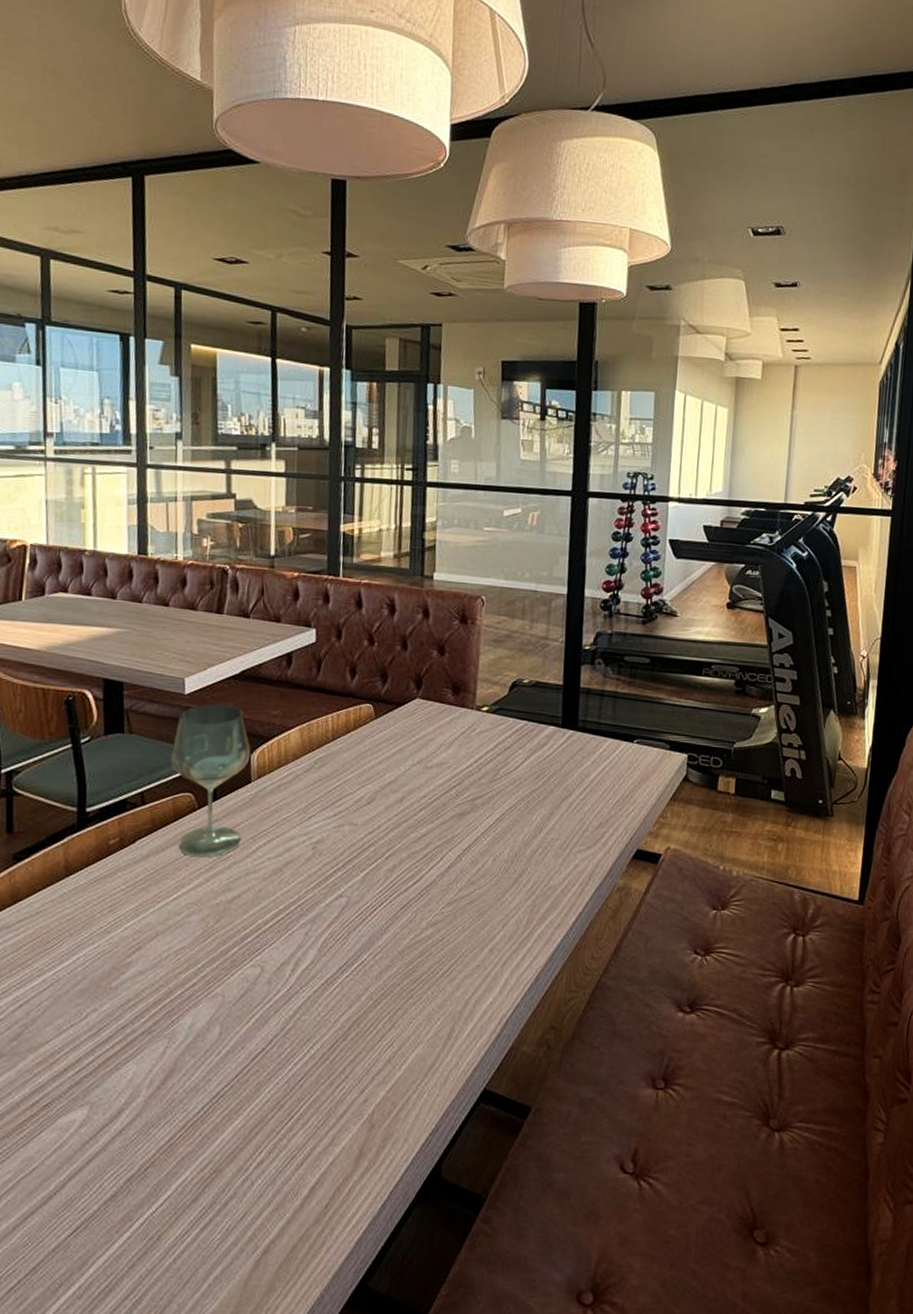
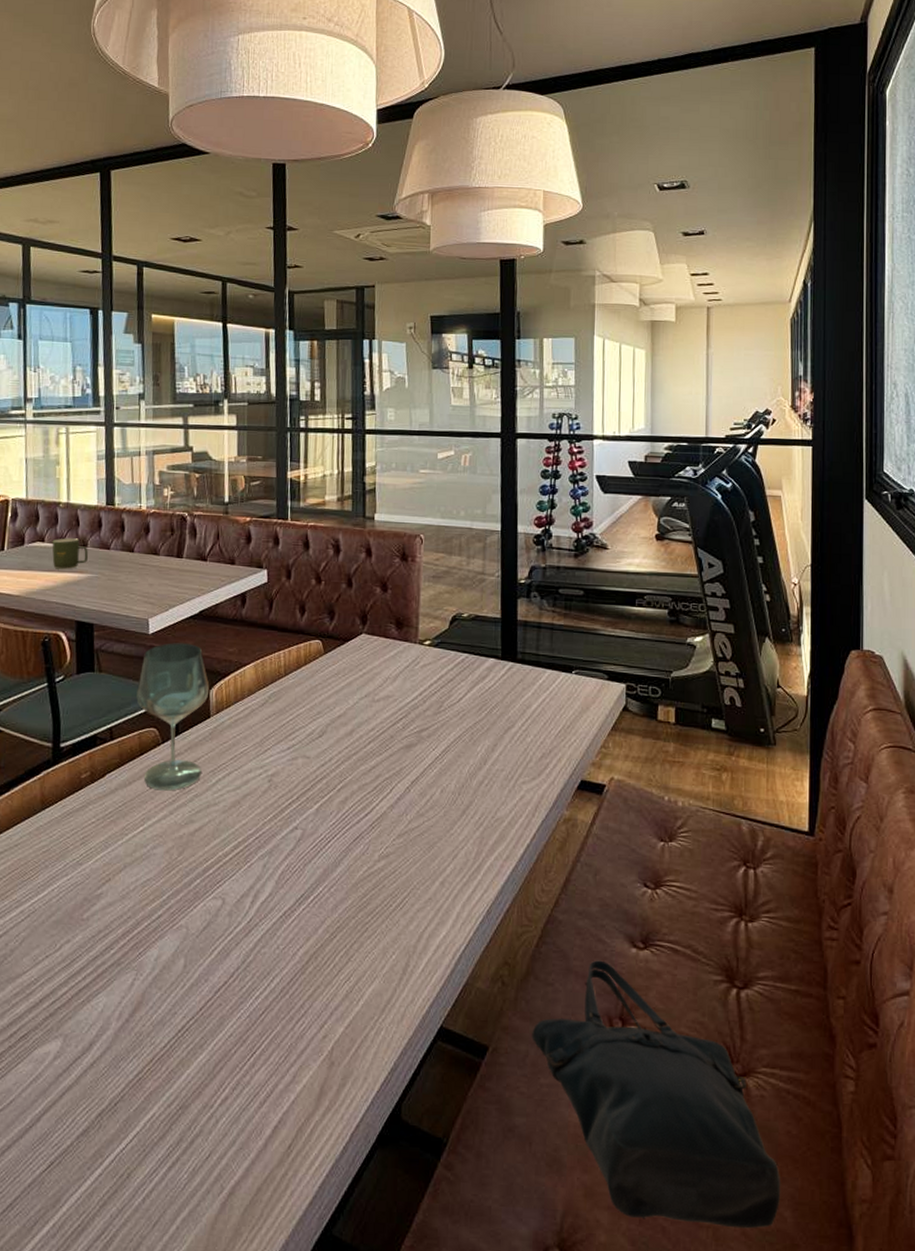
mug: none [76,589,117,624] -> present [52,538,88,570]
tote bag: none [575,1024,808,1269] -> present [531,960,780,1229]

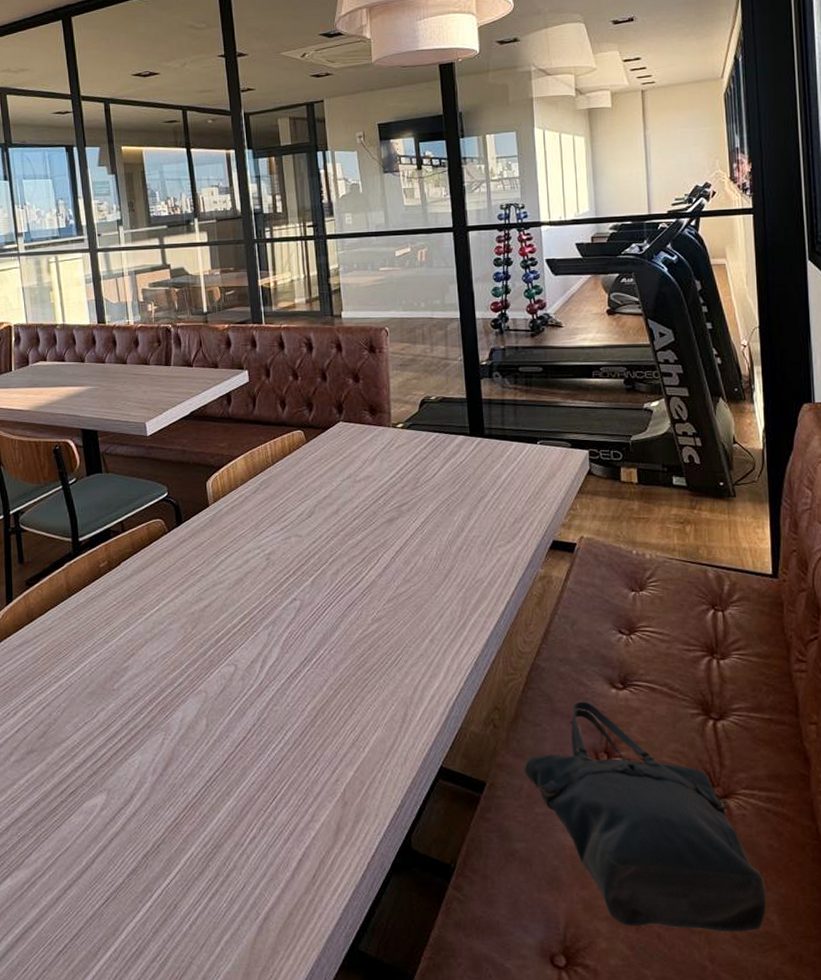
mug: present [52,538,88,570] -> none [53,355,86,384]
wine glass: present [136,643,210,791] -> none [141,442,206,574]

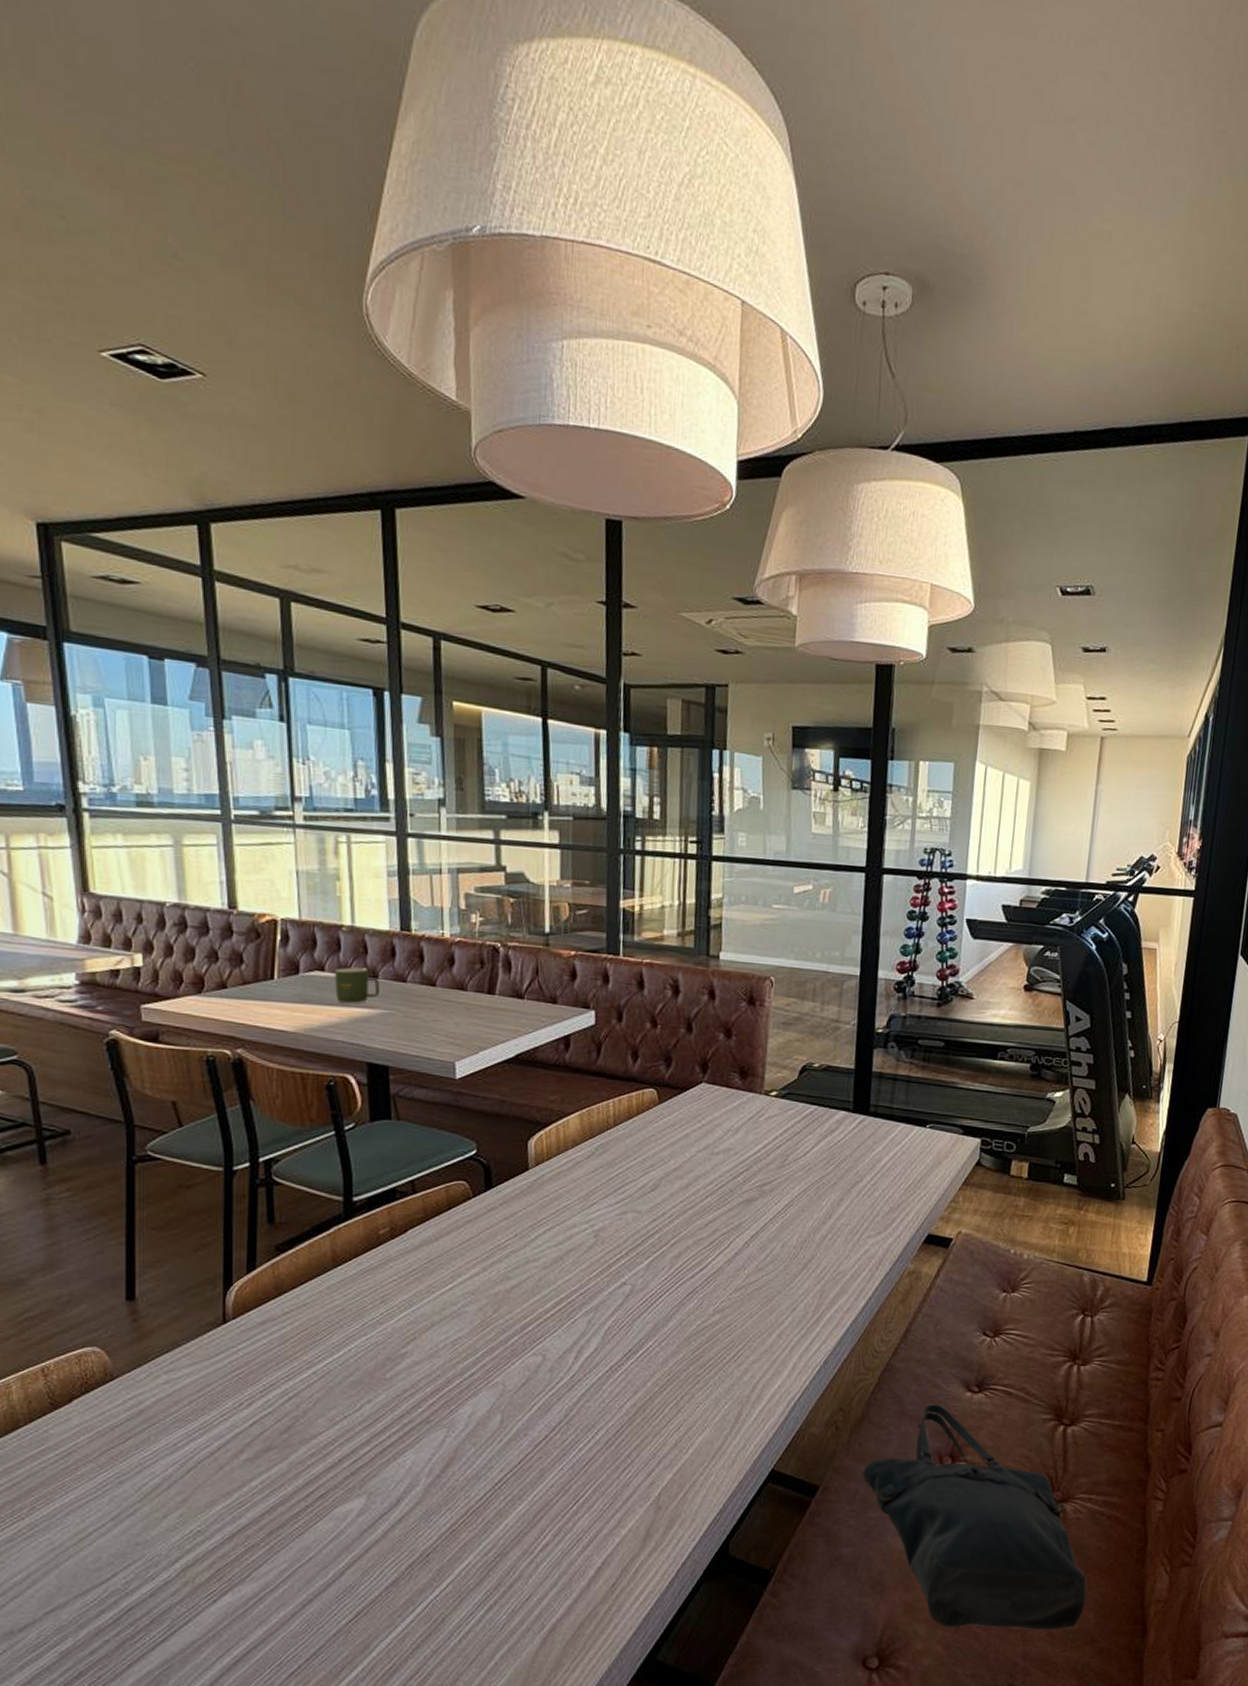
mug: none [53,355,86,384] -> present [334,967,379,1004]

